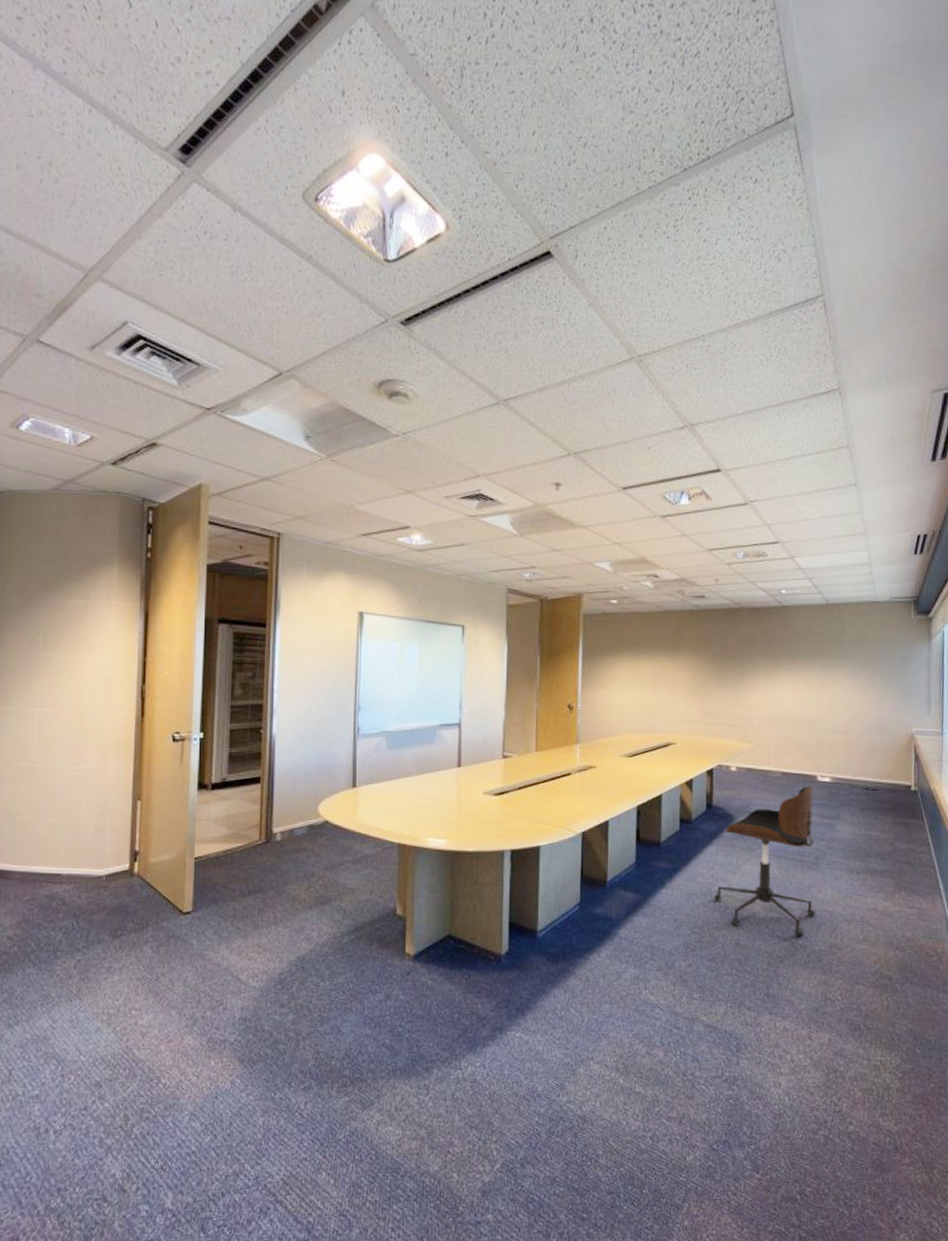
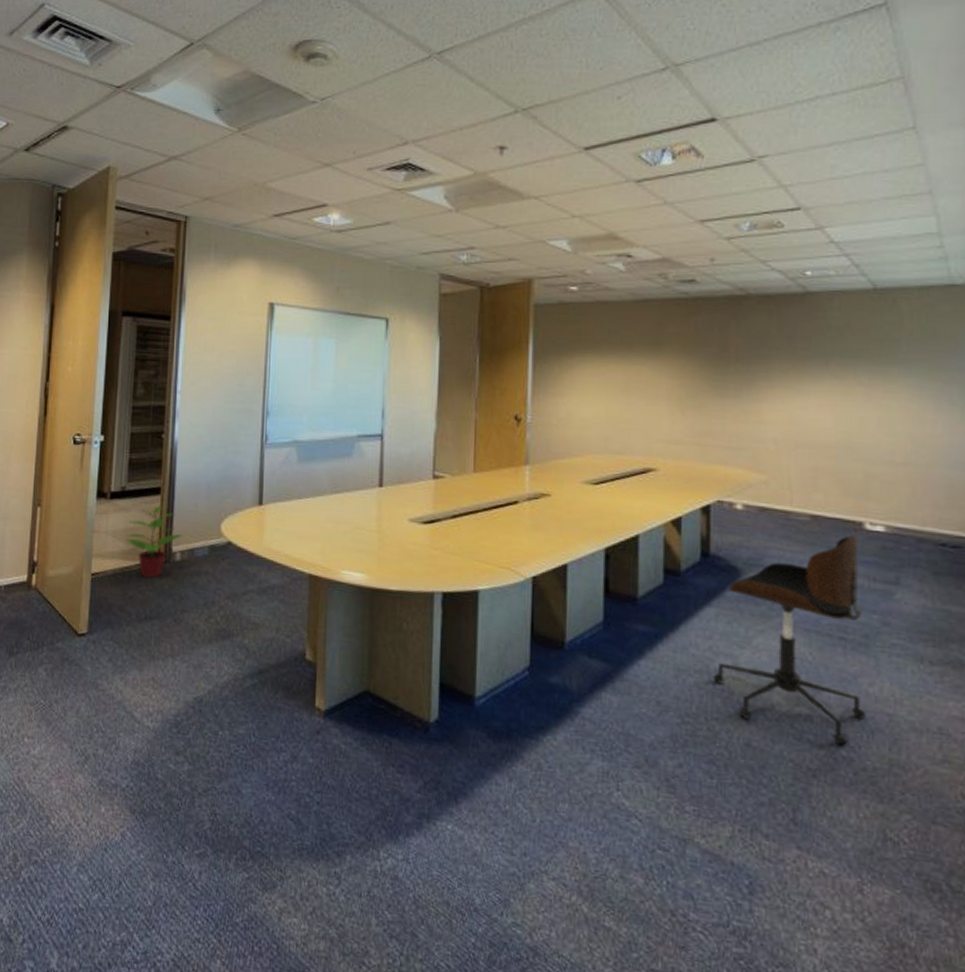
potted plant: none [228,792,283,857] -> present [126,505,184,578]

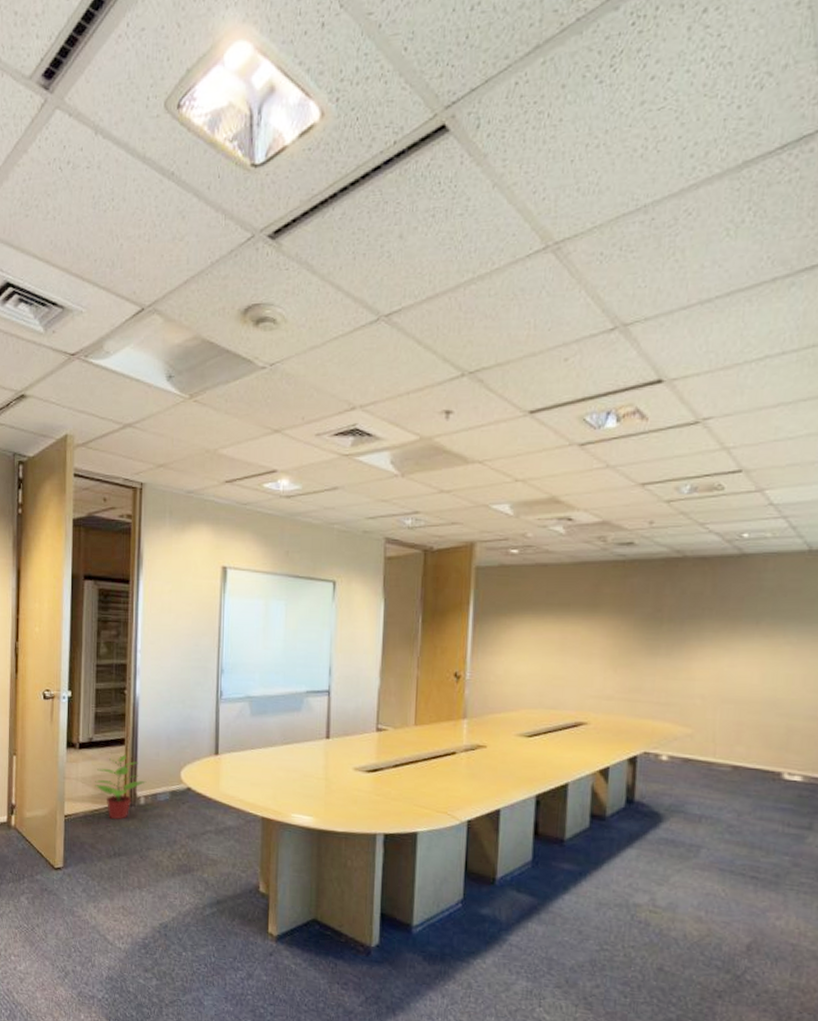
office chair: present [713,534,867,746] -> none [631,783,776,971]

